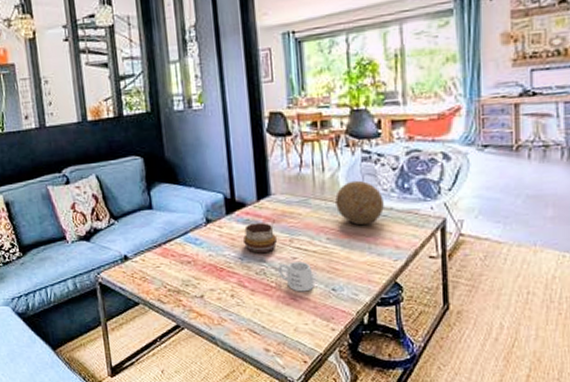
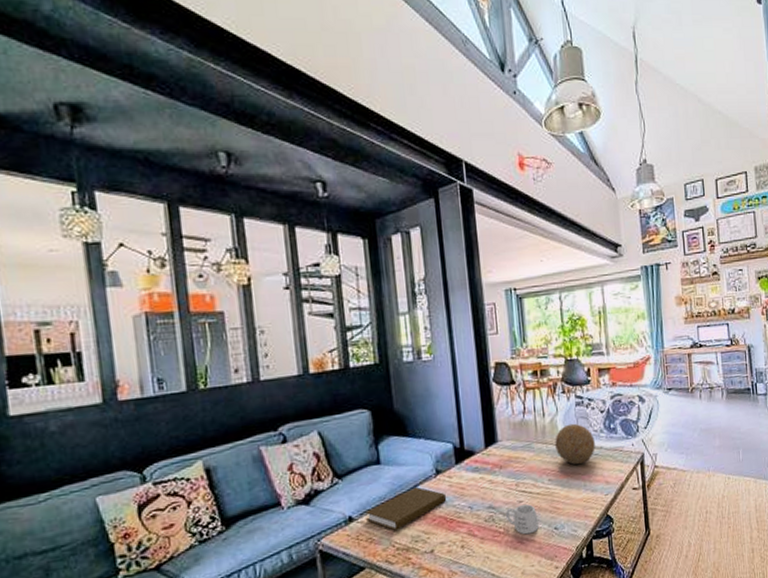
book: none [139,233,217,273] -> present [366,486,447,531]
decorative bowl: present [242,223,278,254] -> none [472,469,505,501]

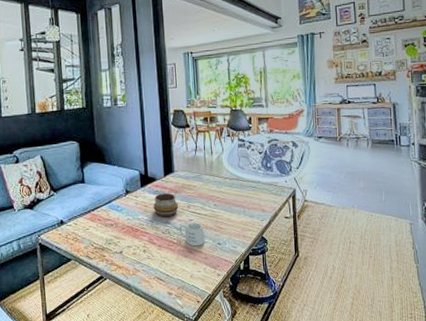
book: present [366,486,447,531] -> none [73,202,134,234]
decorative bowl: none [472,469,505,501] -> present [153,193,179,217]
decorative ball: present [555,423,595,465] -> none [220,161,254,195]

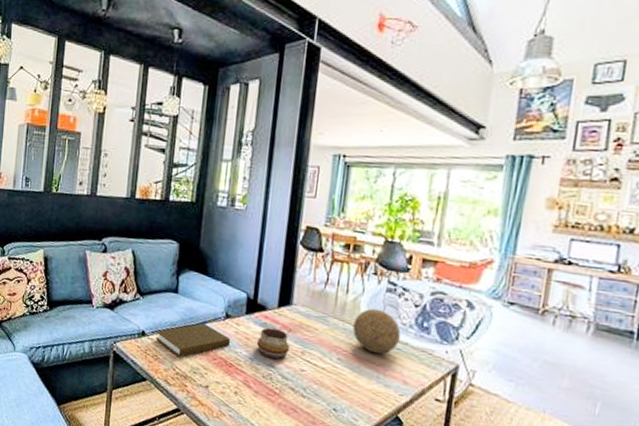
book: none [73,202,134,234] -> present [156,323,231,357]
mug: present [179,223,205,247] -> none [285,373,318,406]
decorative ball: none [220,161,254,195] -> present [352,308,401,355]

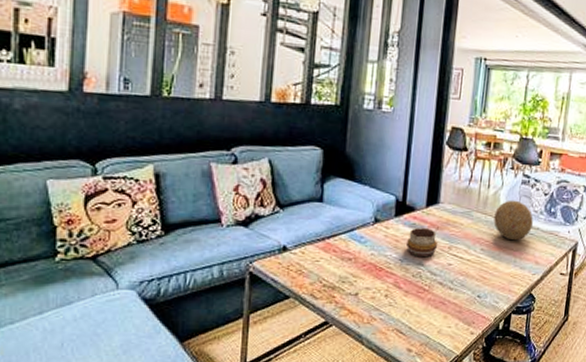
book: present [156,323,231,357] -> none [300,230,381,268]

